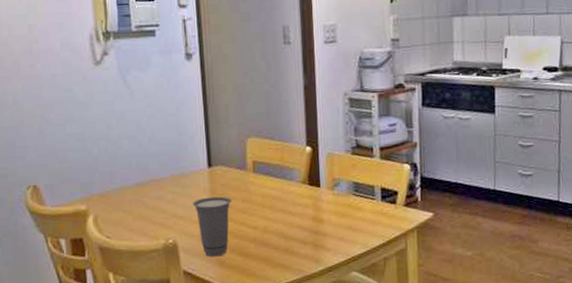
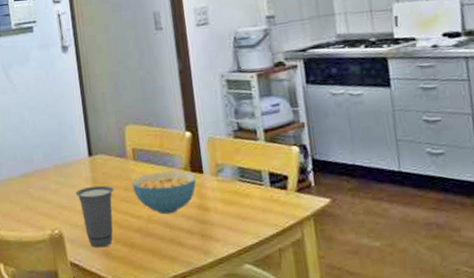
cereal bowl: none [250,184,313,226] -> present [132,171,196,215]

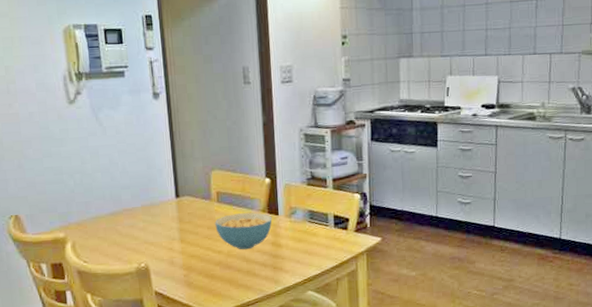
cup: present [75,185,114,248] -> none [162,224,198,279]

